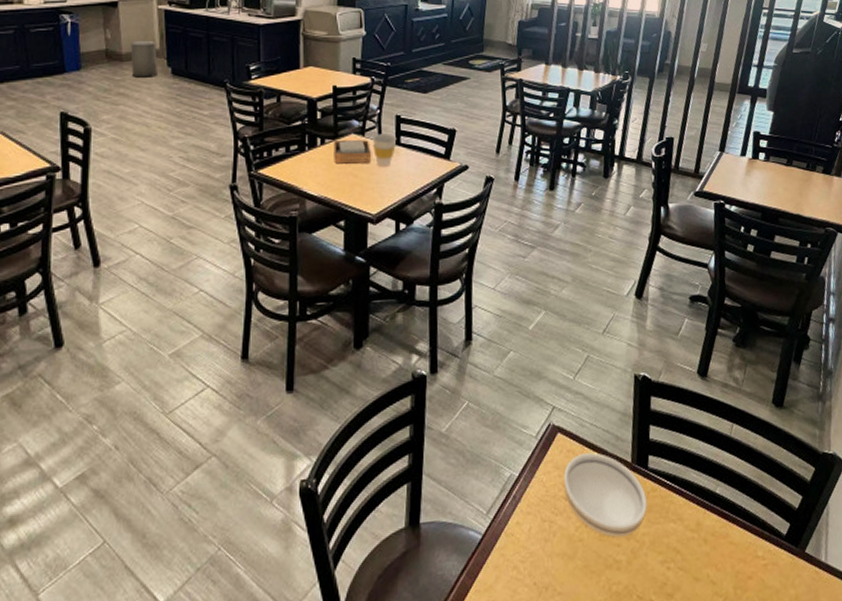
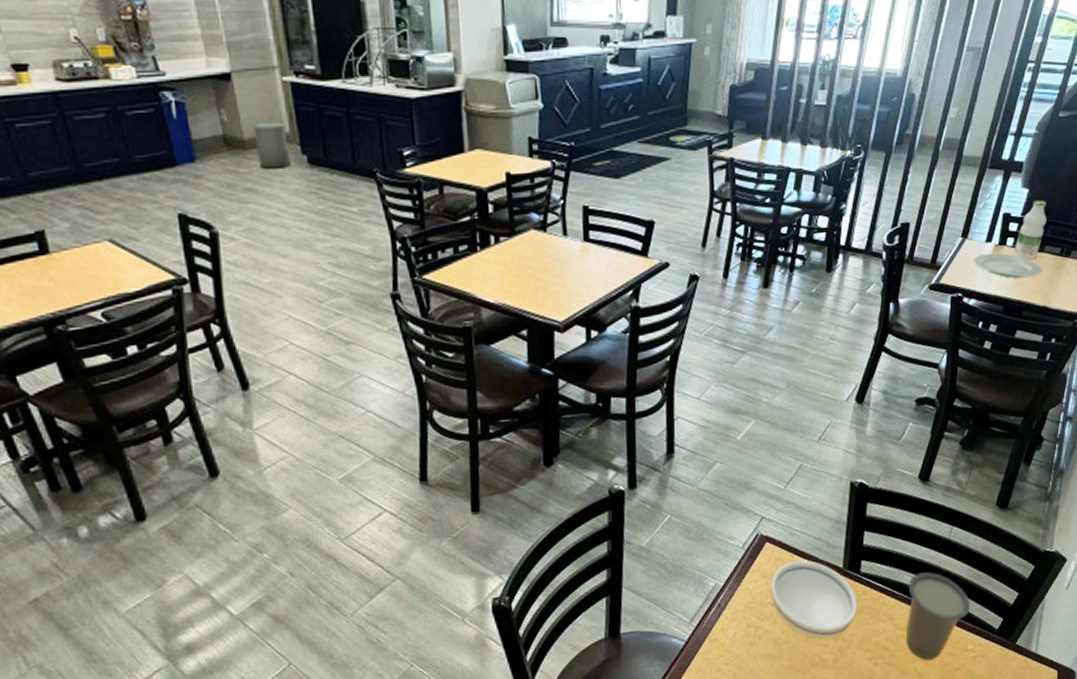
napkin holder: present [333,139,371,164] -> none [510,236,555,266]
cup: present [372,134,397,168] -> none [555,228,585,269]
cup: none [695,470,757,567] -> present [905,572,971,661]
plate: none [731,166,792,188] -> present [973,253,1042,278]
juice bottle: none [765,121,792,173] -> present [1014,199,1047,261]

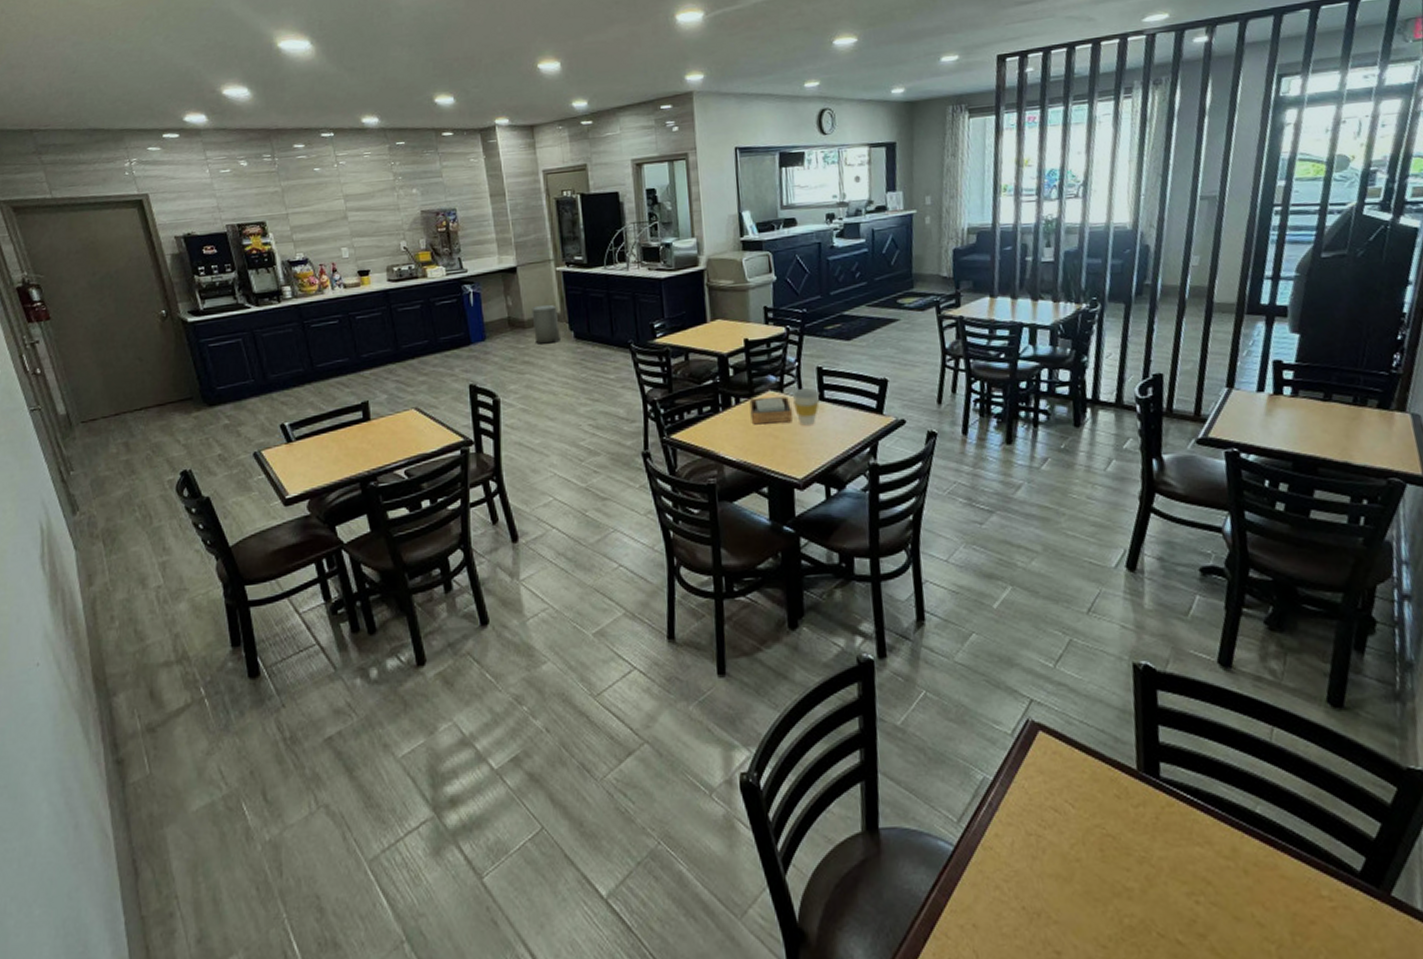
napkin holder: none [510,236,555,266] -> present [749,397,792,425]
cup: none [555,228,585,269] -> present [791,388,820,427]
bowl: present [771,560,857,639] -> none [1050,756,1163,860]
cup: present [905,572,971,661] -> none [1225,784,1316,905]
plate: present [973,253,1042,278] -> none [1244,404,1334,431]
juice bottle: present [1014,199,1047,261] -> none [1293,344,1329,411]

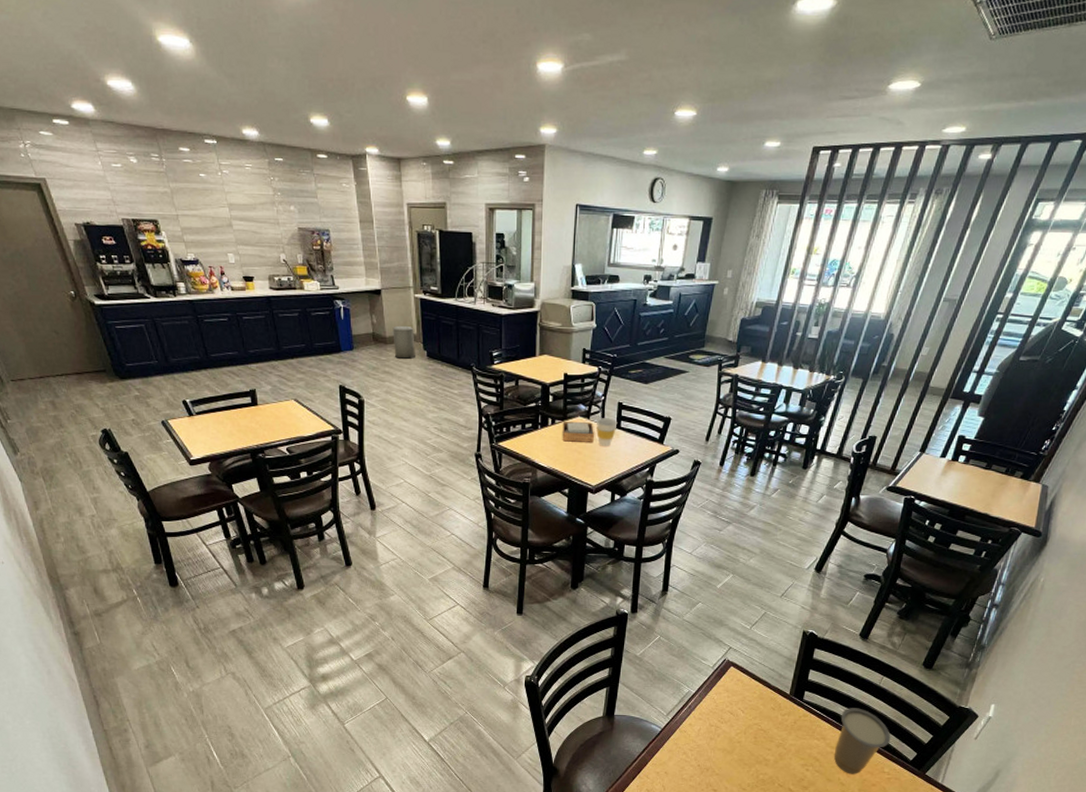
cup: none [1225,784,1316,905] -> present [833,708,891,774]

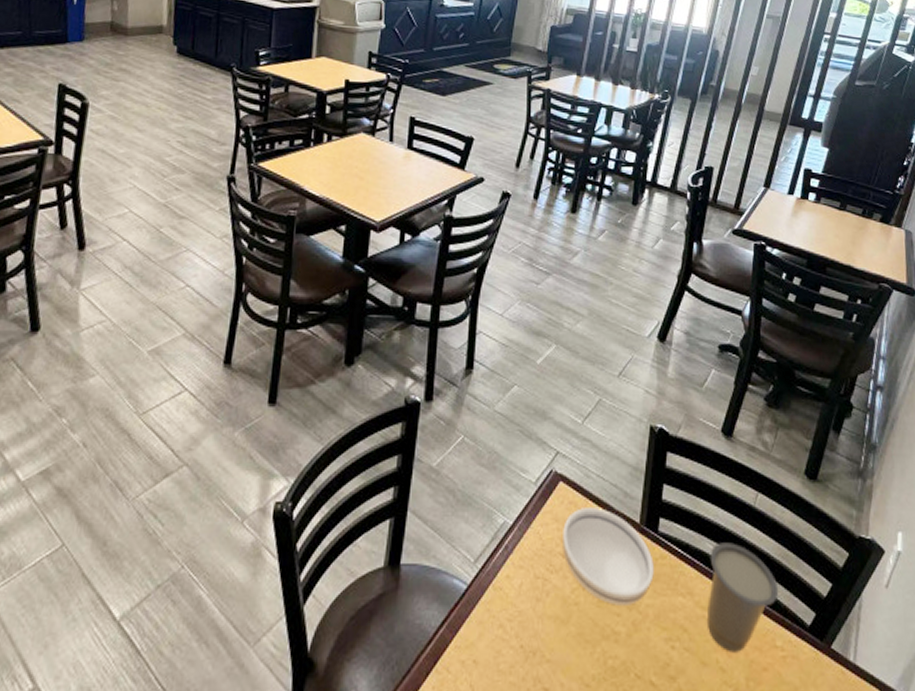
pedal bin: present [393,325,415,359] -> none [135,14,164,55]
napkin holder: present [562,421,594,442] -> none [340,137,380,166]
cup: present [596,418,618,448] -> none [382,135,409,173]
bowl: none [731,683,798,744] -> present [563,508,654,606]

